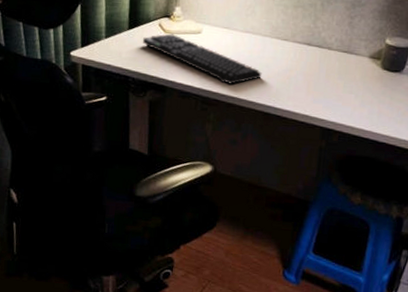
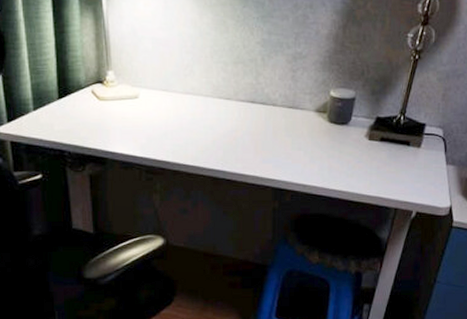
keyboard: present [142,33,262,85] -> none [75,101,207,150]

